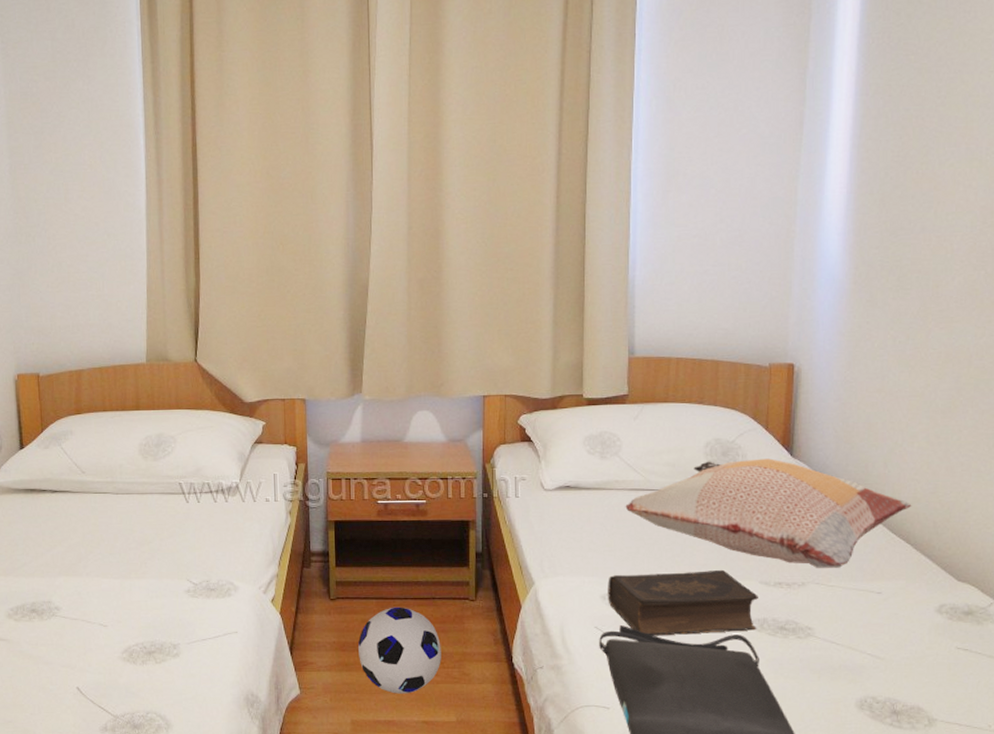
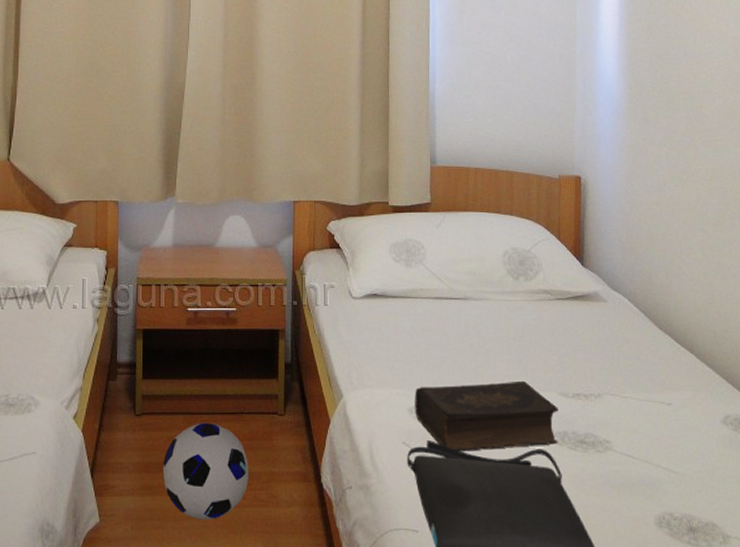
decorative pillow: present [625,458,912,568] -> none [430,268,693,379]

